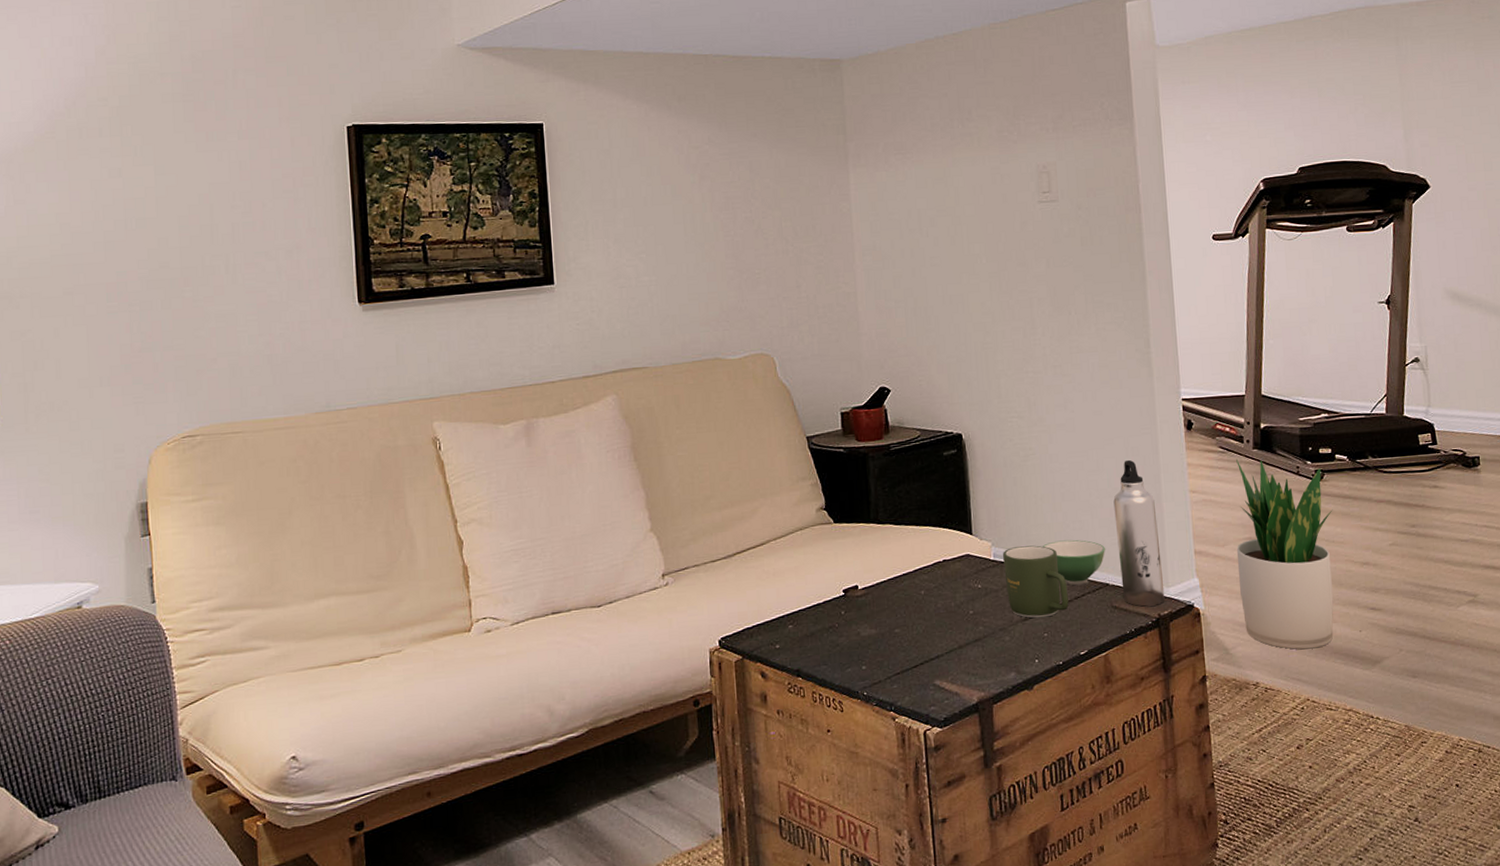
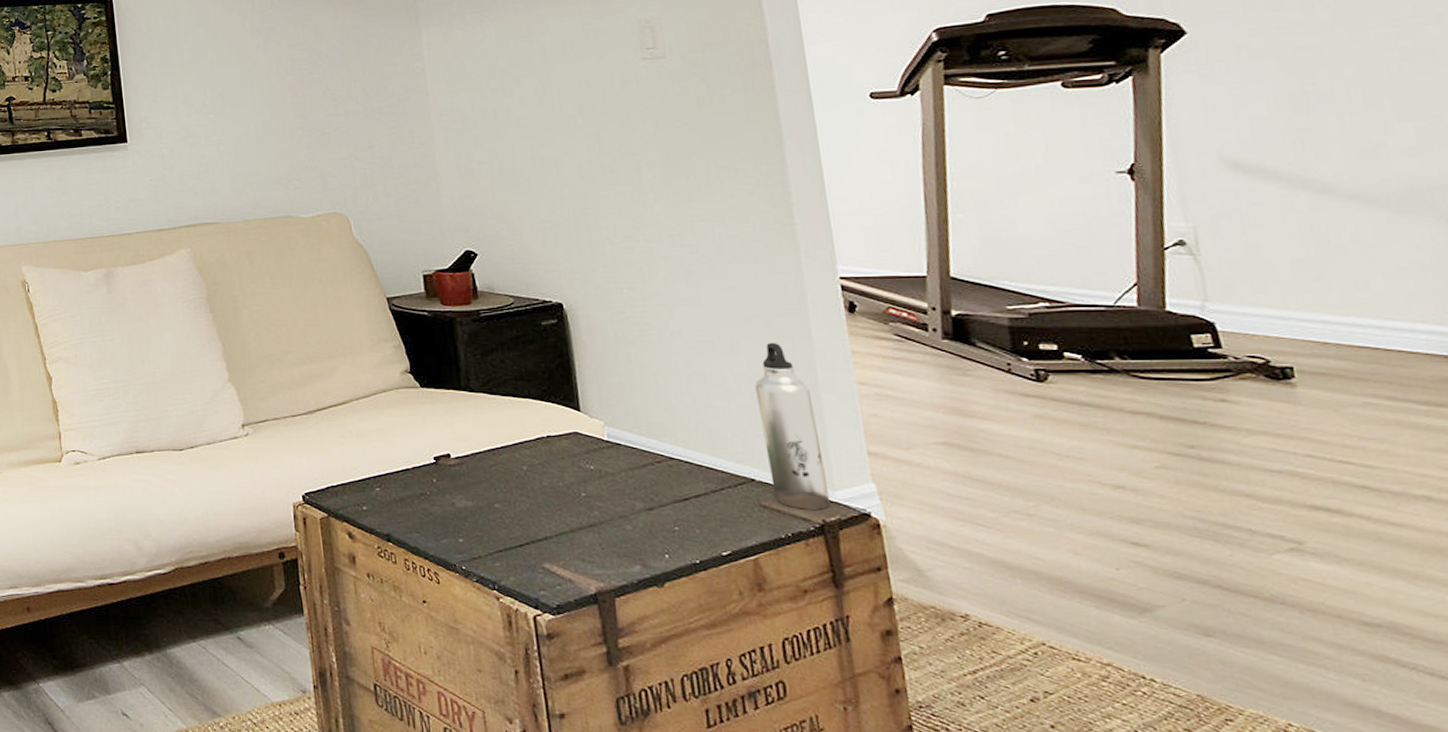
mug: present [1003,545,1069,619] -> none [618,429,704,509]
bowl: present [1042,539,1106,586] -> none [666,426,749,478]
planter: present [1236,459,1334,650] -> none [919,349,1077,583]

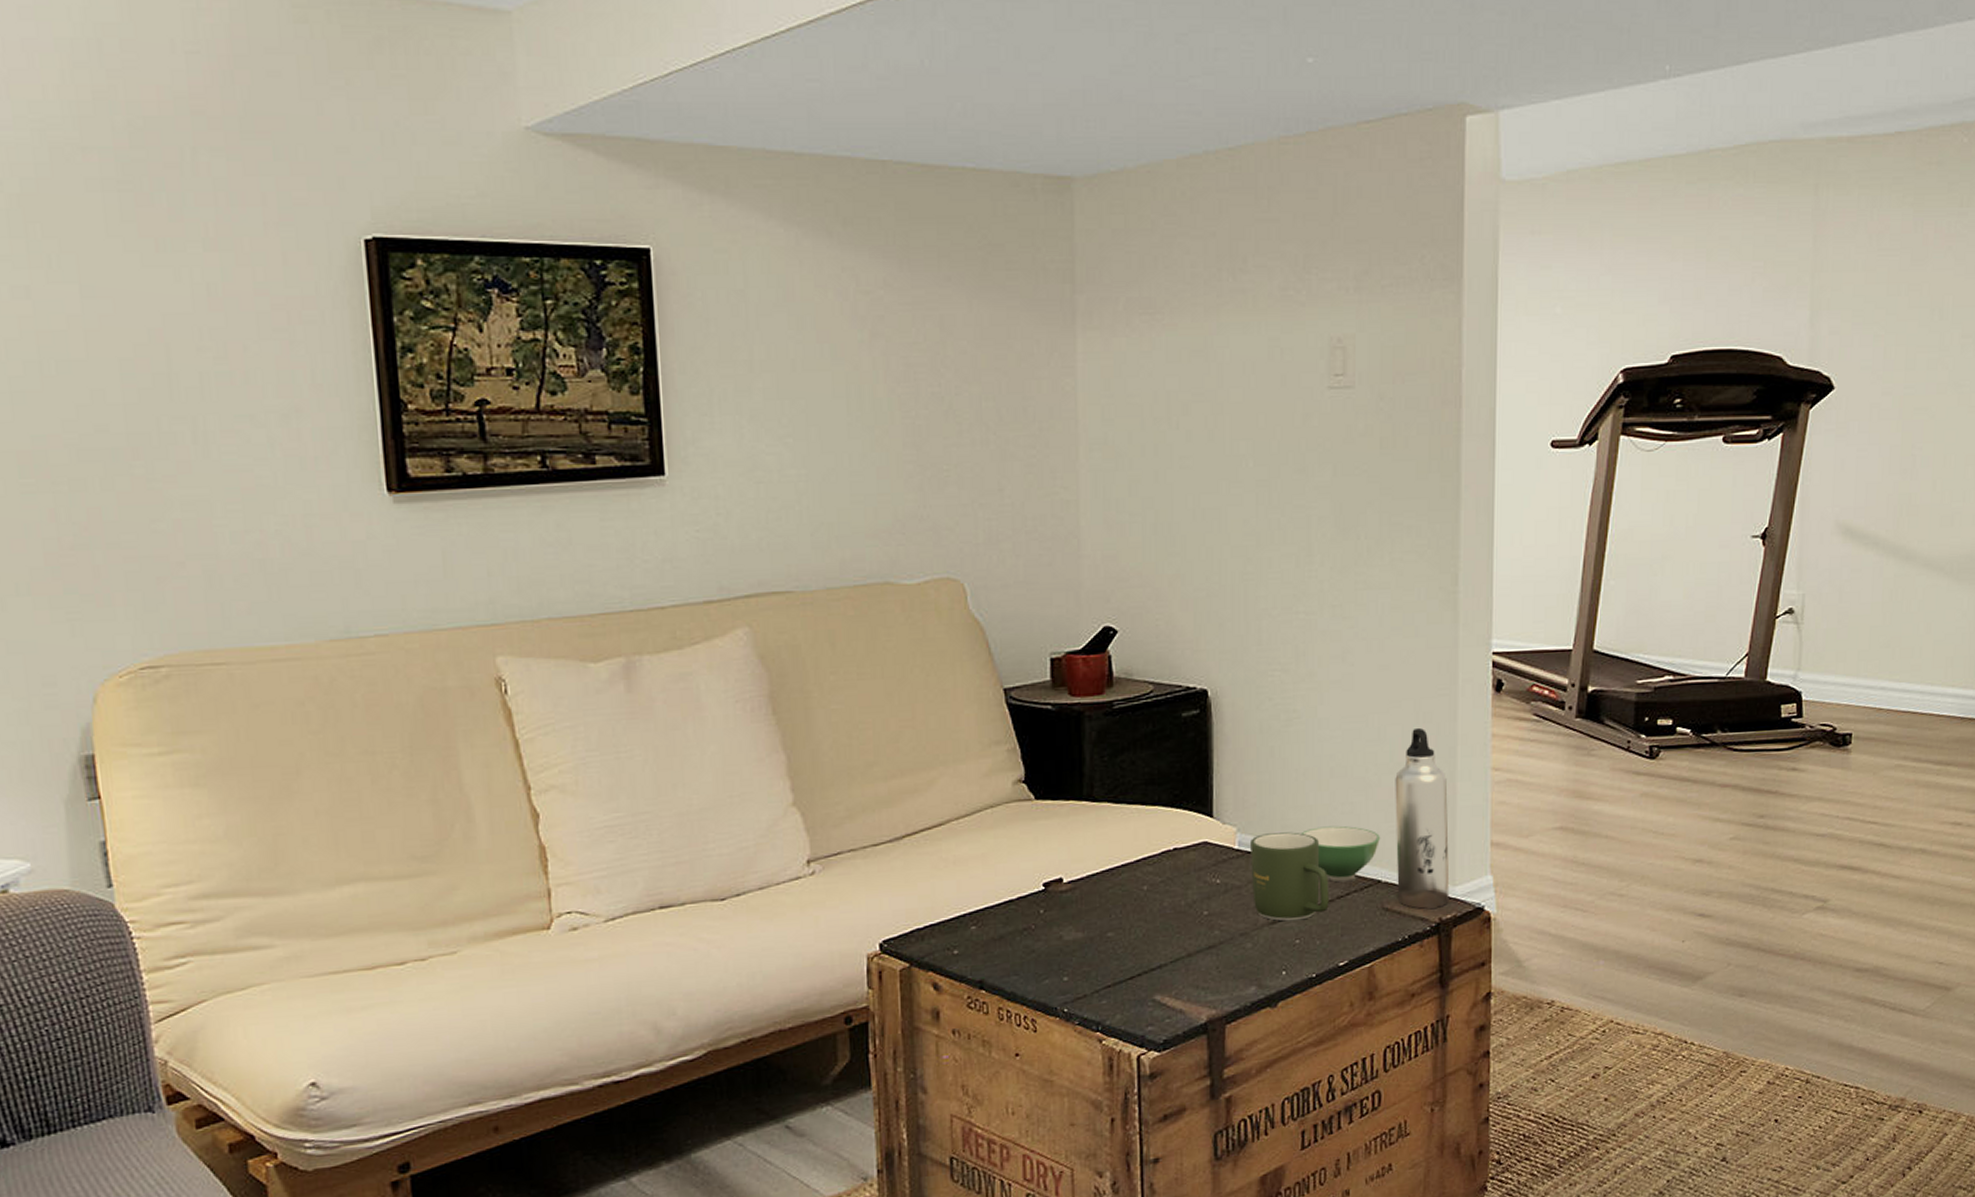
mug: none [618,429,704,509] -> present [1251,832,1329,922]
bowl: none [666,426,749,478] -> present [1301,825,1381,883]

